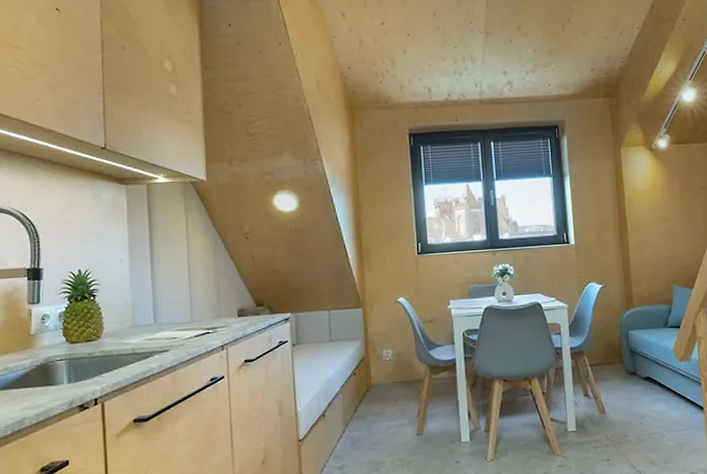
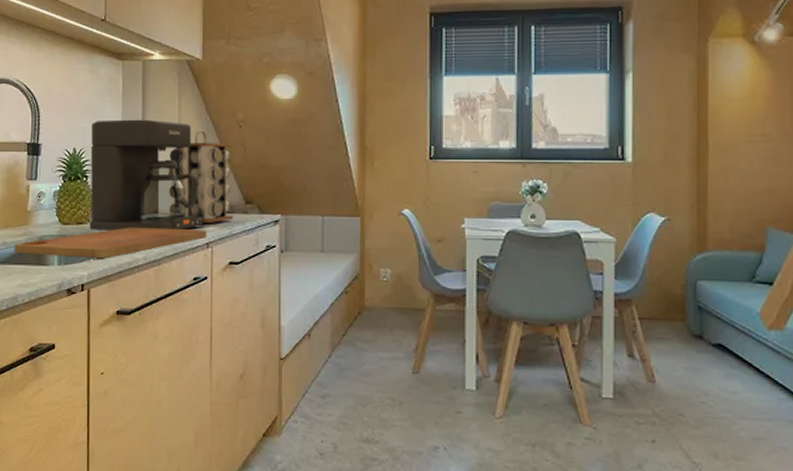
cutting board: none [17,334,222,378] -> present [14,227,207,259]
coffee maker: none [96,237,217,347] -> present [89,119,203,232]
spice rack: none [179,243,246,329] -> present [170,129,234,225]

